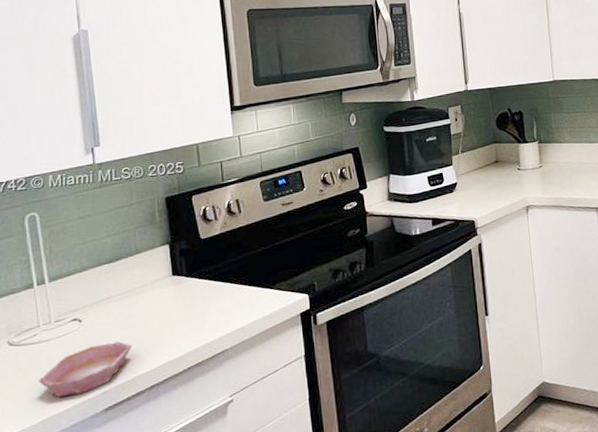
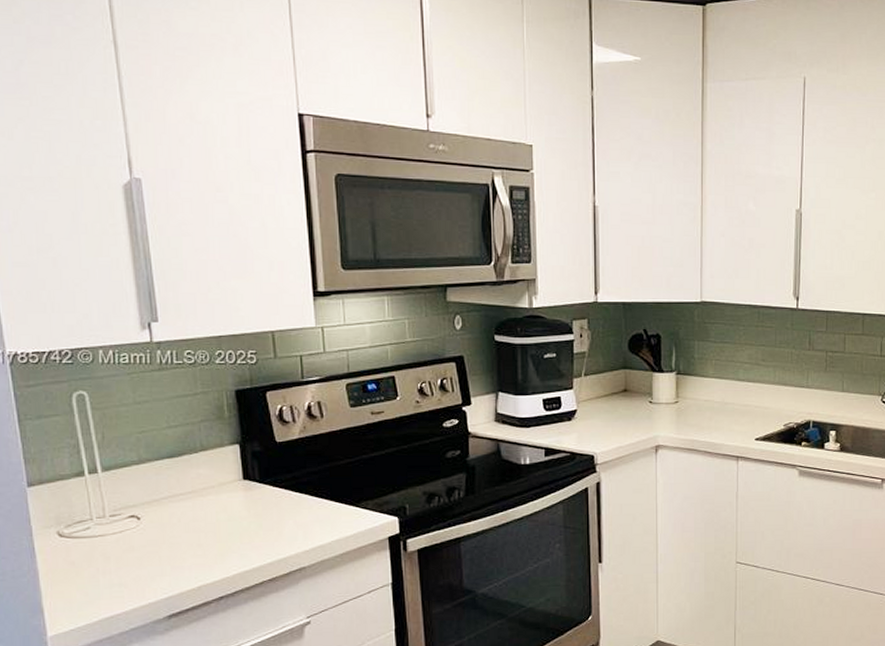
bowl: present [39,341,133,397] -> none [94,545,198,597]

